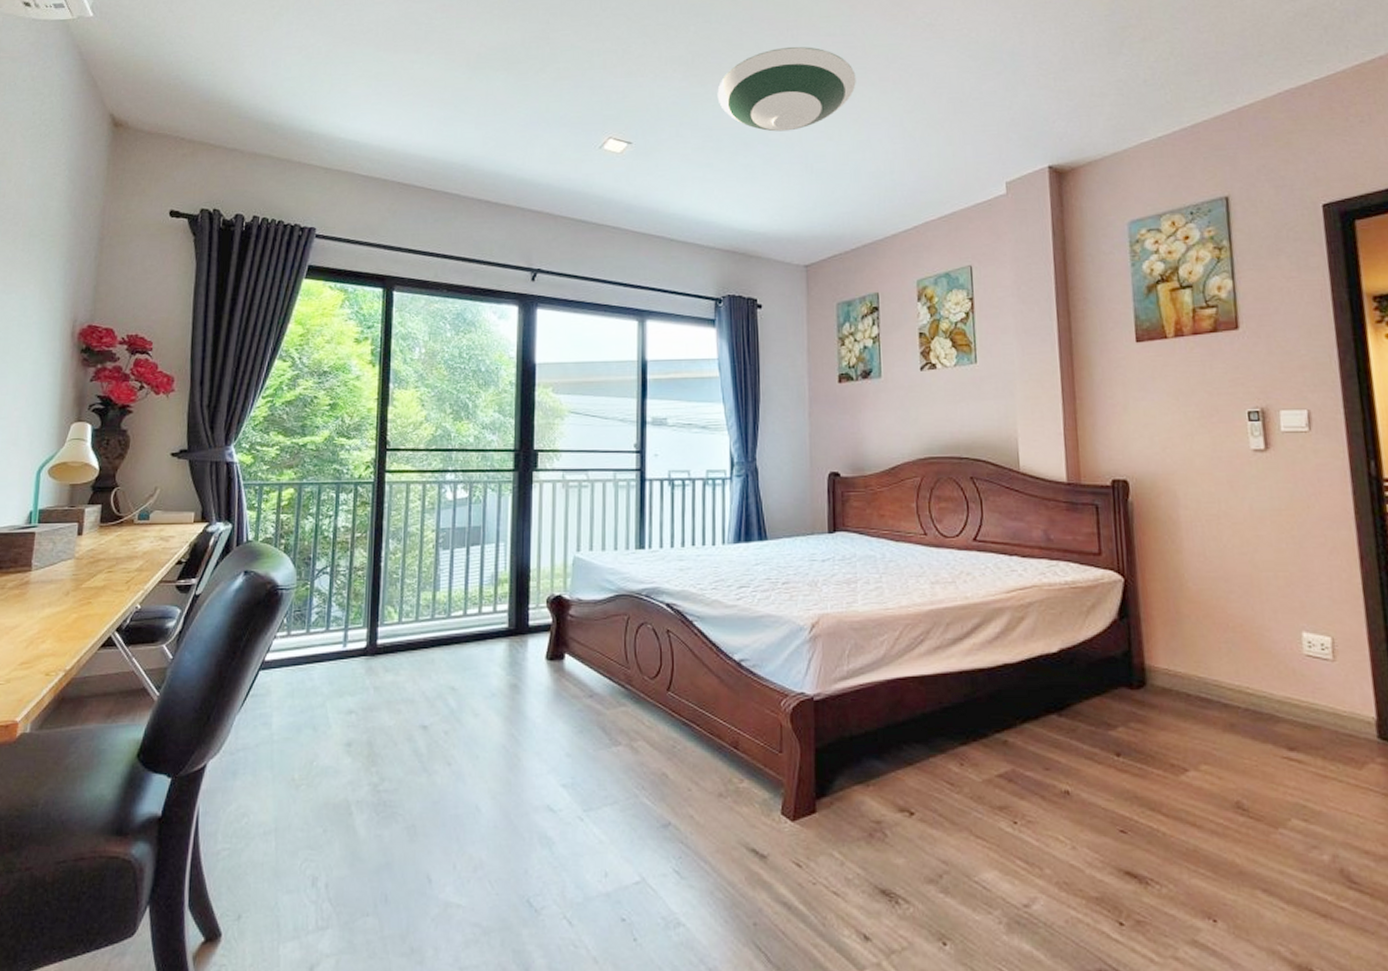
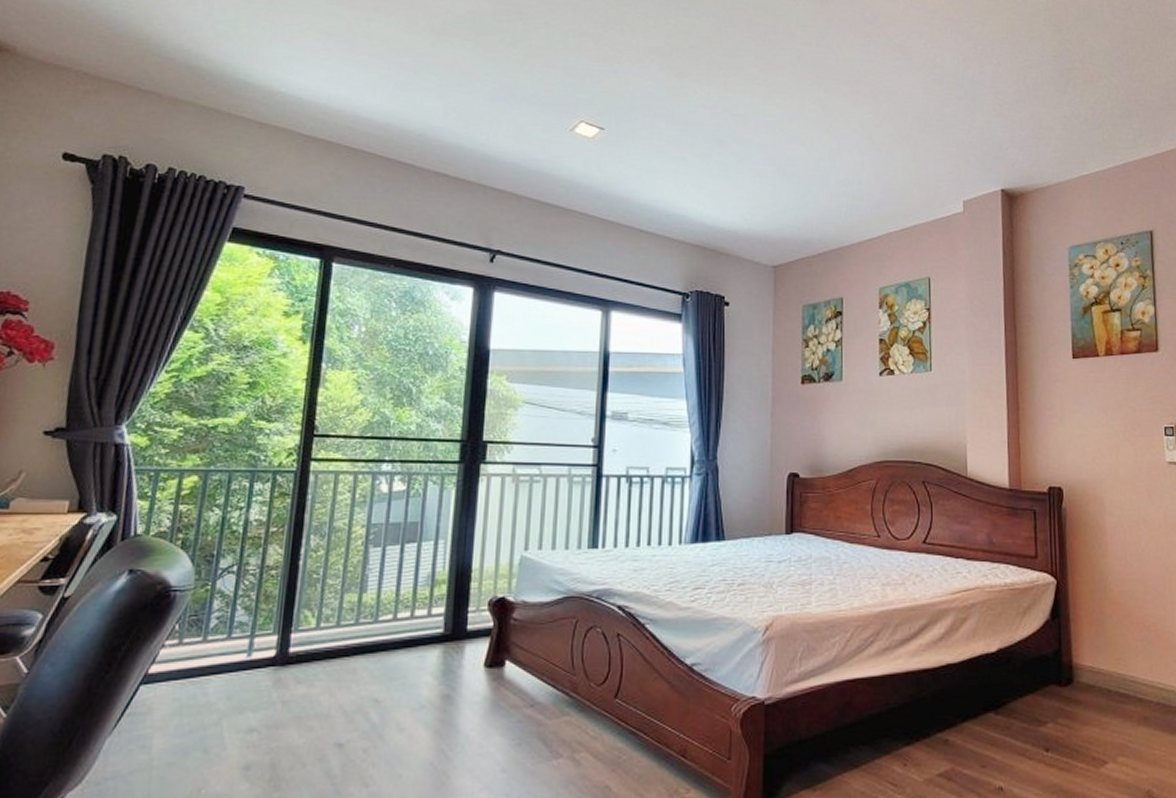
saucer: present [717,46,856,132] -> none [694,50,829,133]

